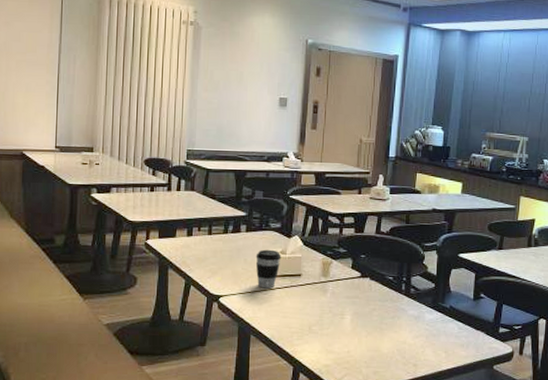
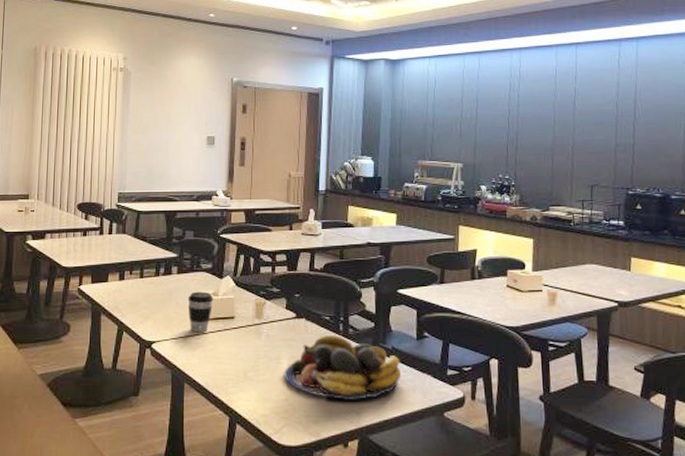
fruit bowl: none [347,293,458,353] -> present [284,334,402,400]

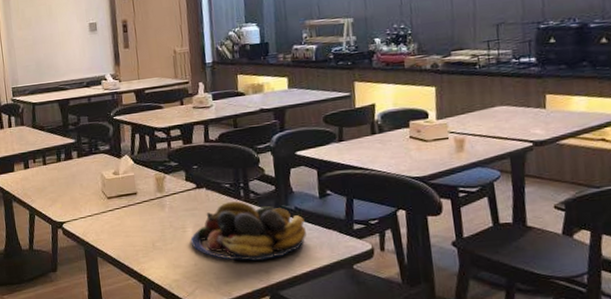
coffee cup: present [187,291,214,333] -> none [90,172,115,211]

